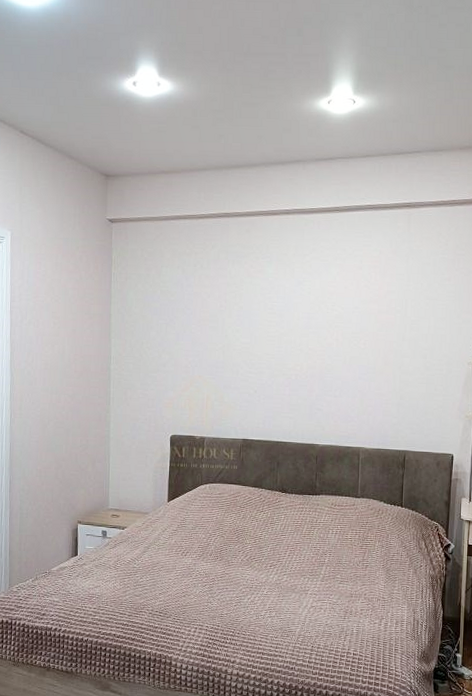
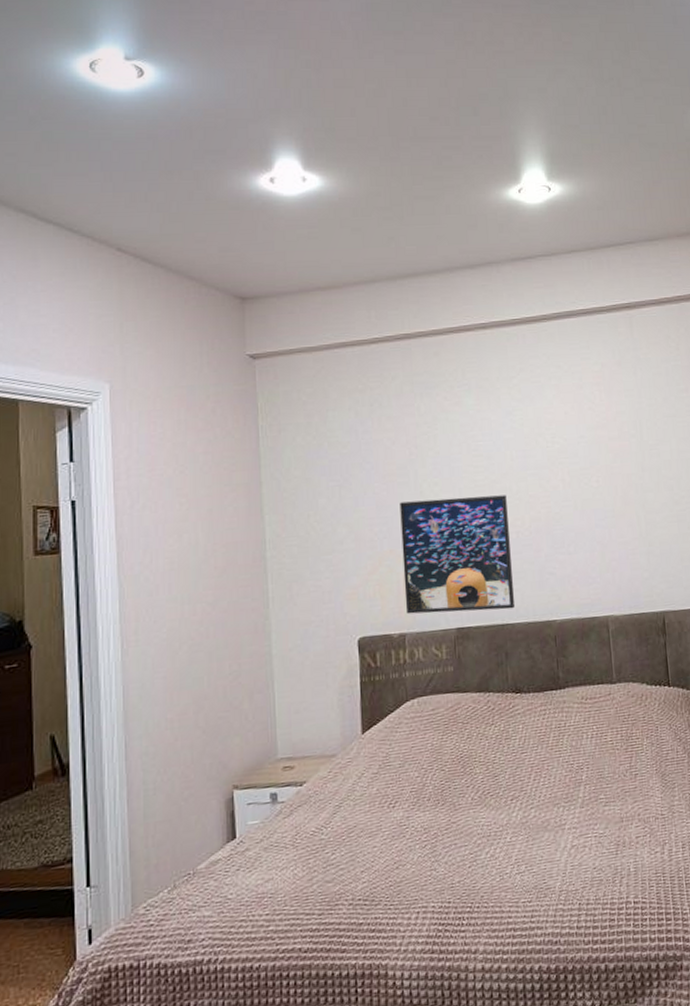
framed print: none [206,341,291,431] -> present [400,495,514,615]

